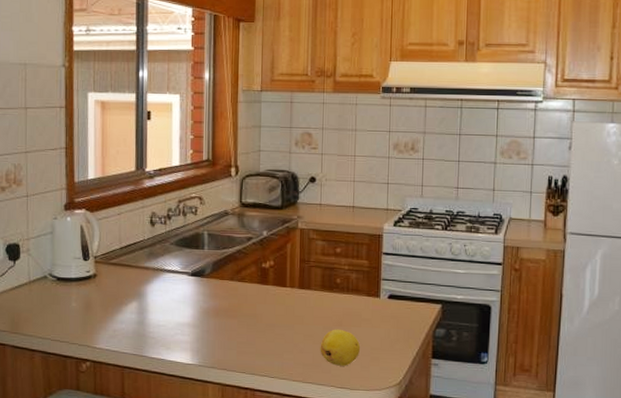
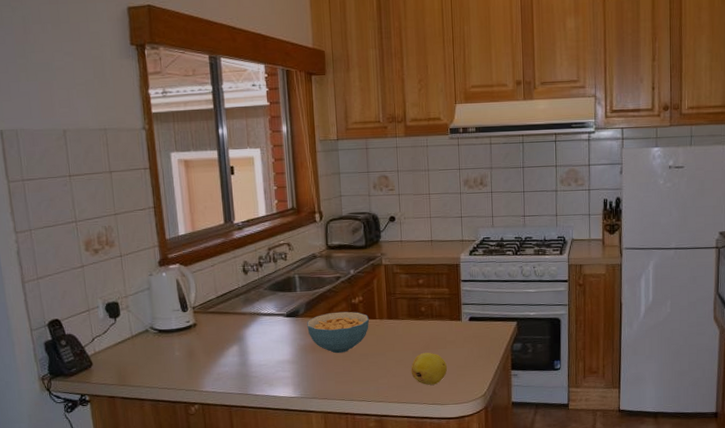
cereal bowl: none [212,275,279,321] -> present [307,311,369,354]

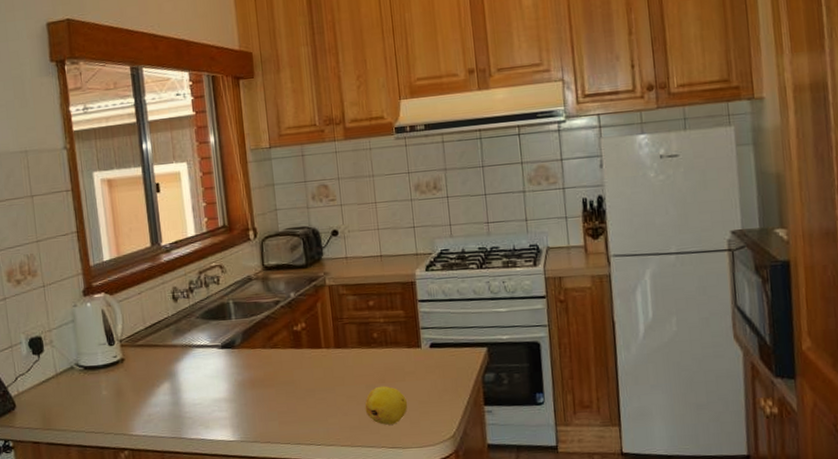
cereal bowl: present [307,311,369,354] -> none [244,340,314,390]

